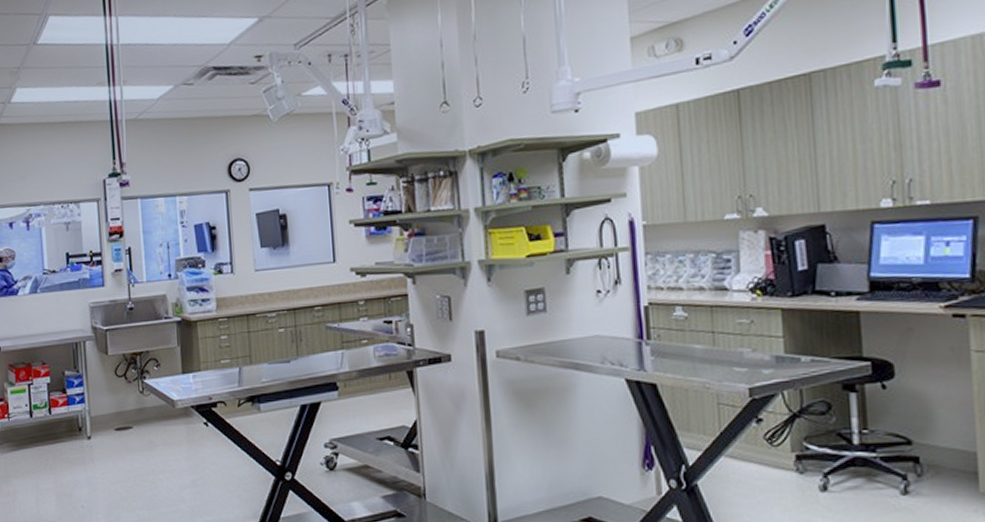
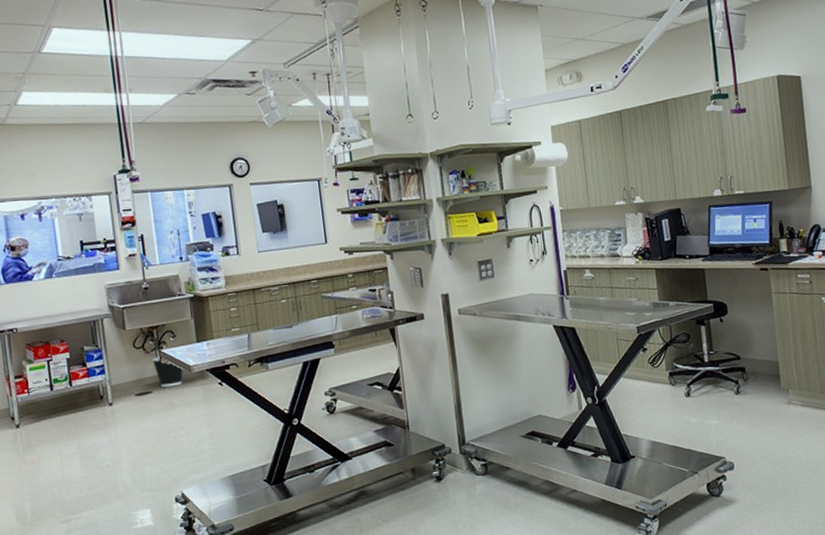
wastebasket: none [133,388,166,424] -> present [151,357,183,388]

